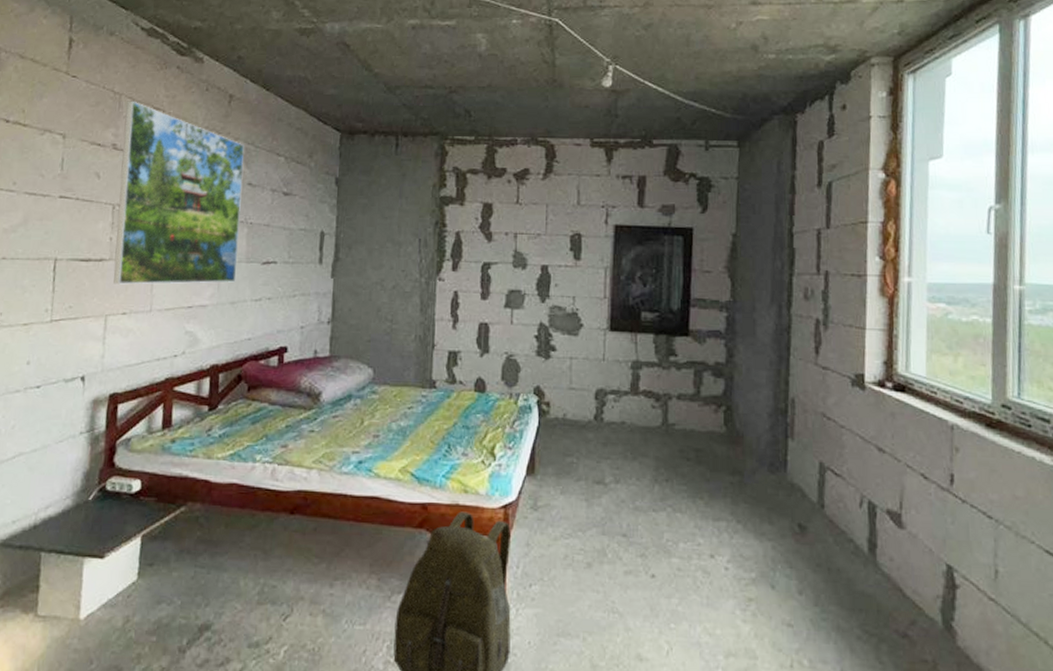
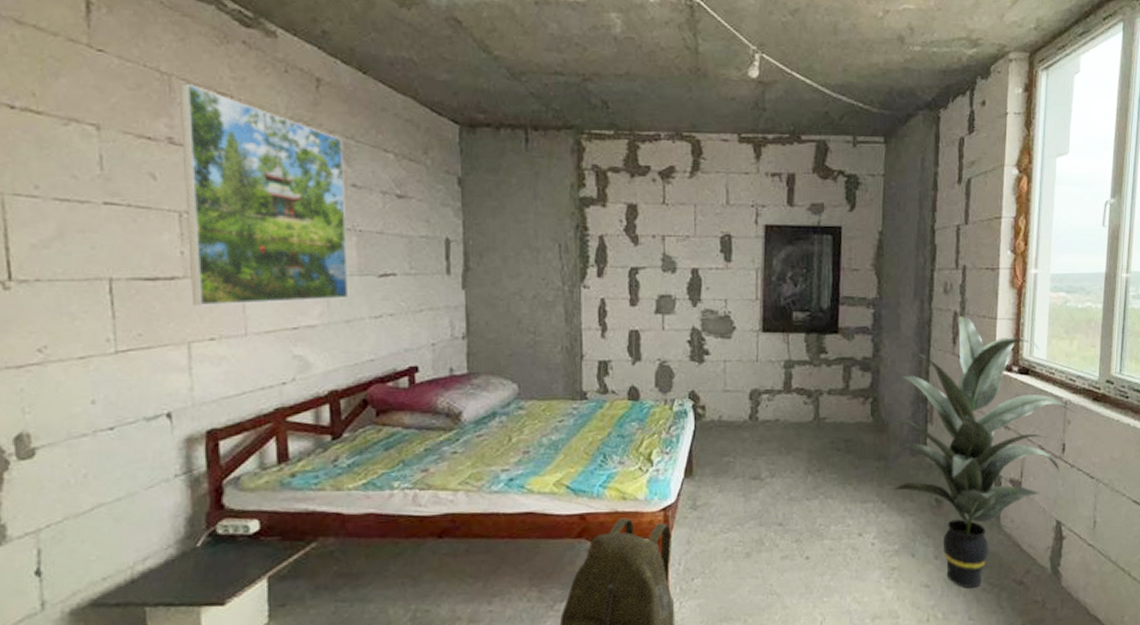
indoor plant: none [749,324,966,634] -> present [893,316,1076,588]

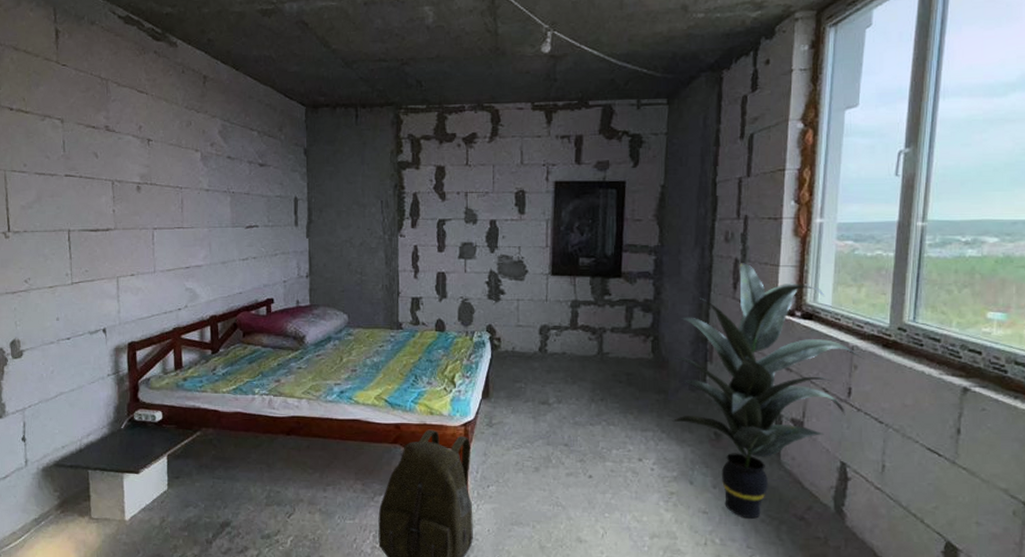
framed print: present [178,83,349,306] -> none [112,85,225,250]

